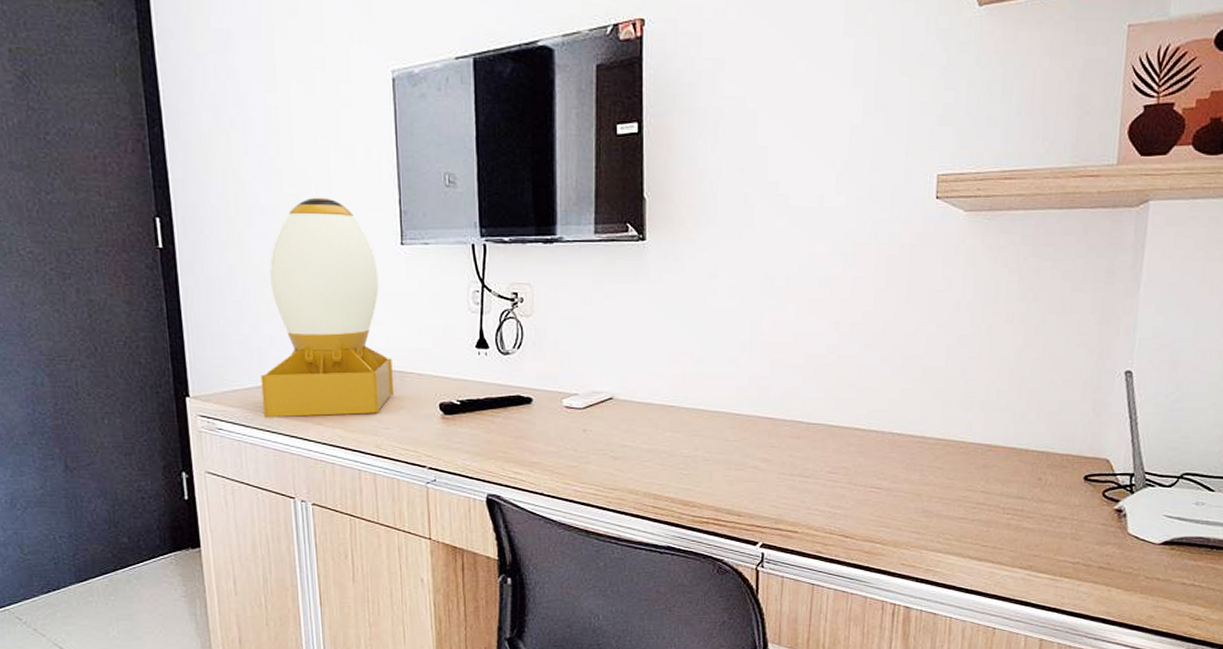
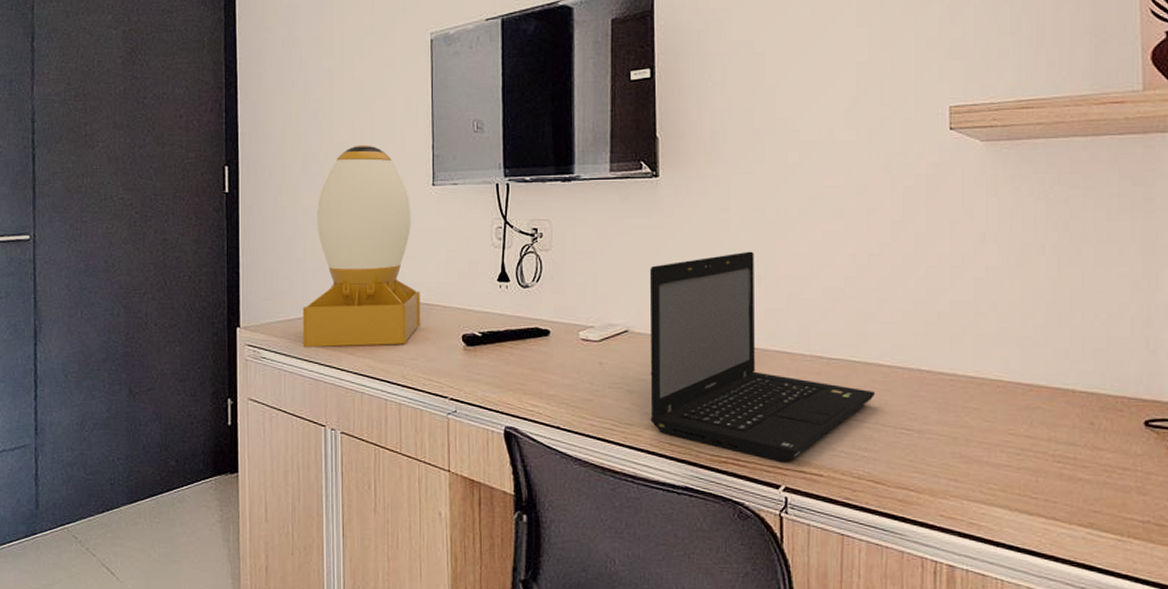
laptop: none [634,318,849,521] -> present [649,251,875,463]

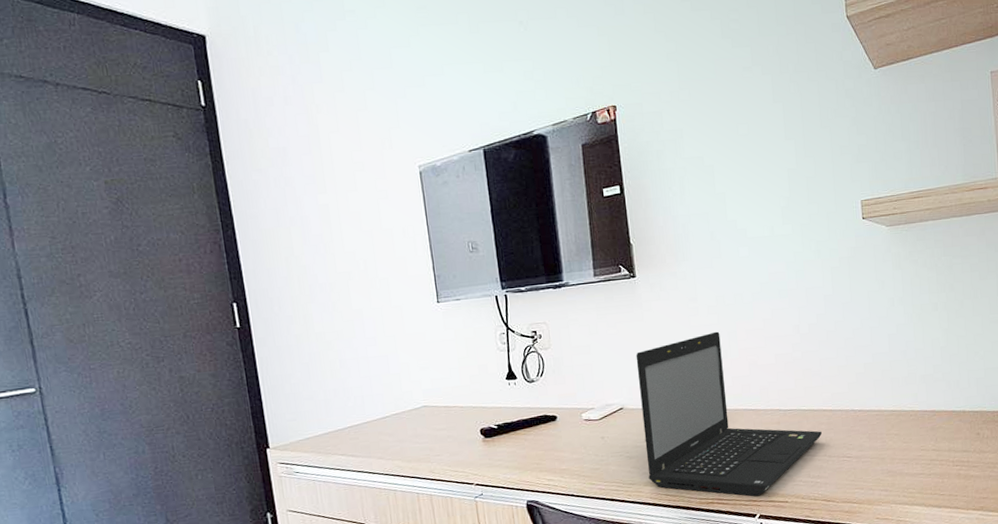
desk lamp: present [302,145,420,348] -> none [328,271,441,459]

